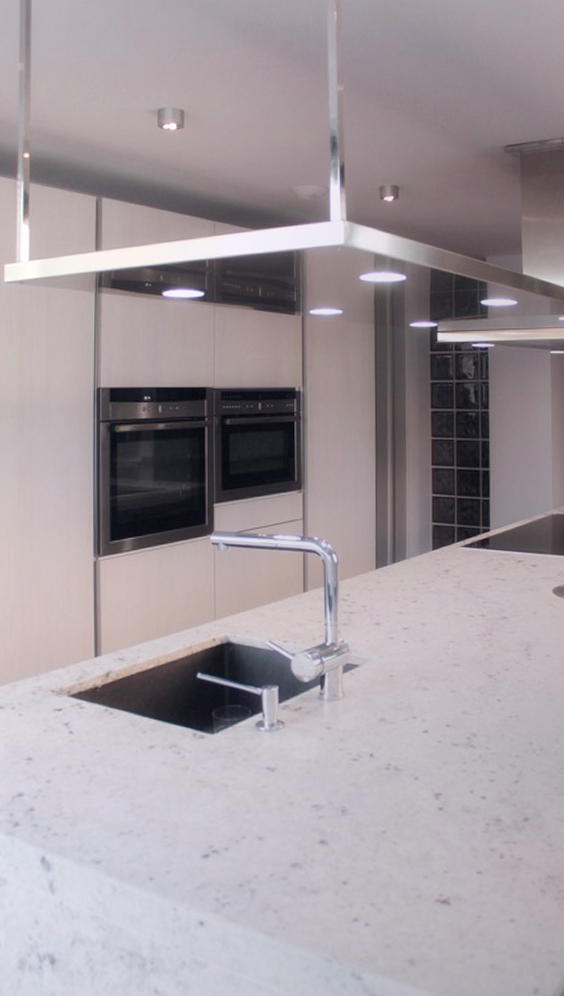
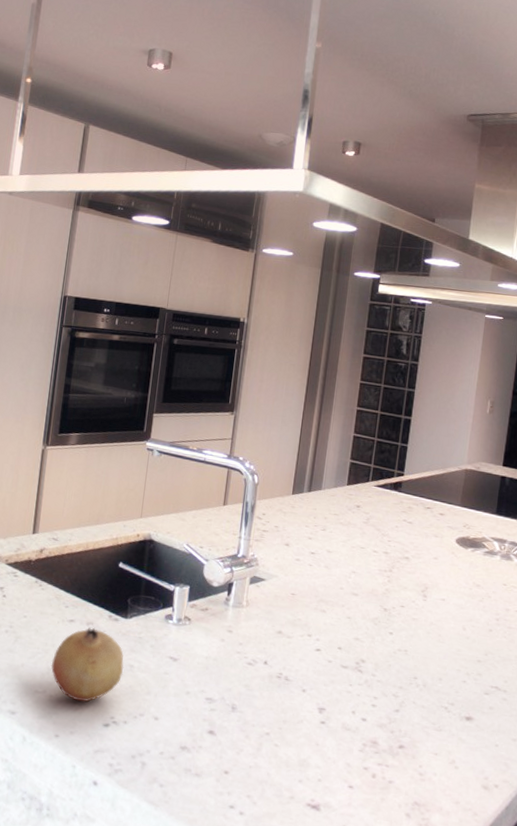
fruit: none [134,750,217,836] -> present [51,627,124,702]

